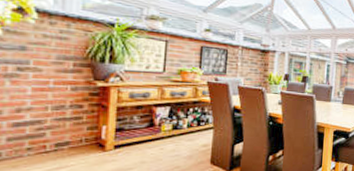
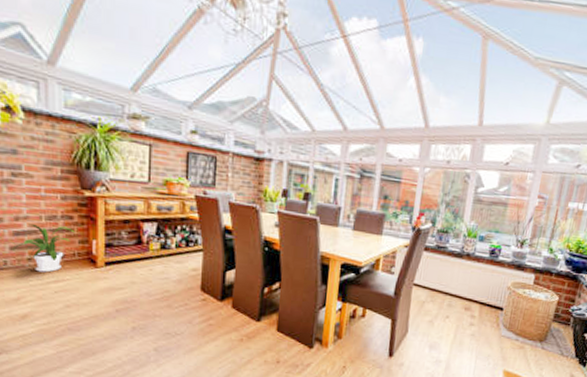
house plant: none [11,114,85,160] -> present [13,223,76,273]

